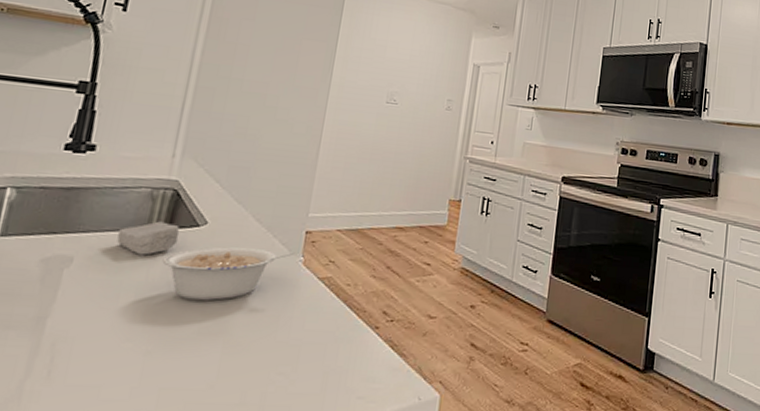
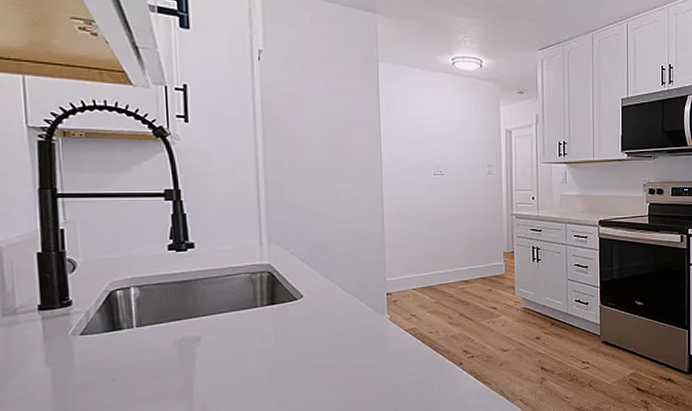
soap bar: present [117,221,180,255] -> none [232,299,282,329]
legume: present [162,247,295,301] -> none [273,311,381,359]

